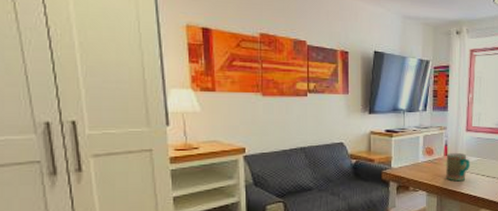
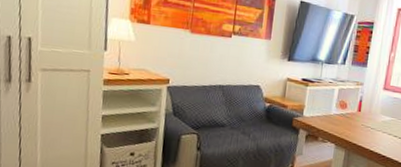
mug: present [446,152,470,181] -> none [357,108,384,138]

